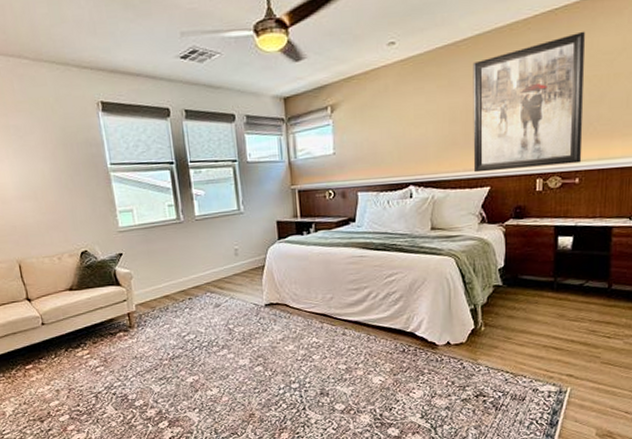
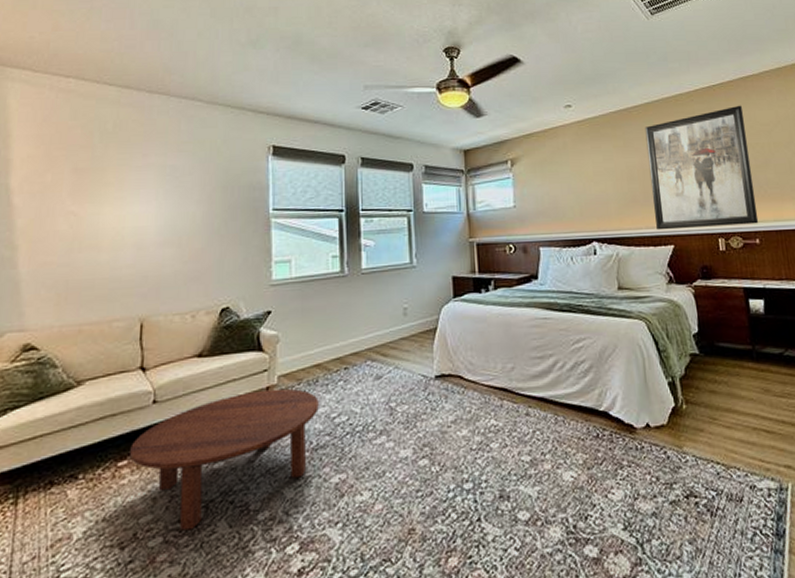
coffee table: none [32,314,171,412] -> present [130,388,319,531]

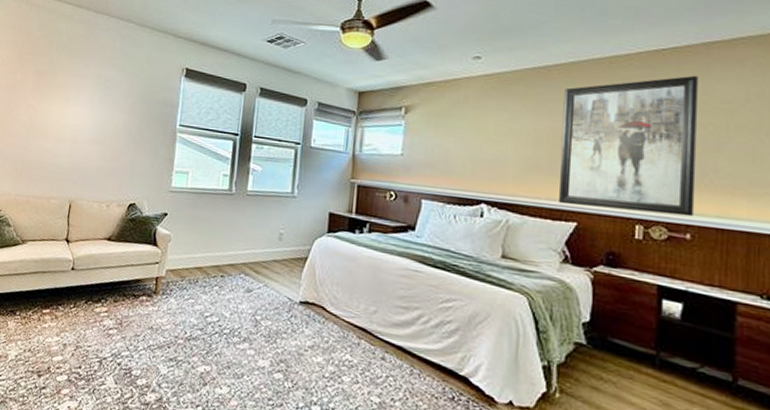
coffee table: present [130,388,319,531] -> none [51,277,196,377]

